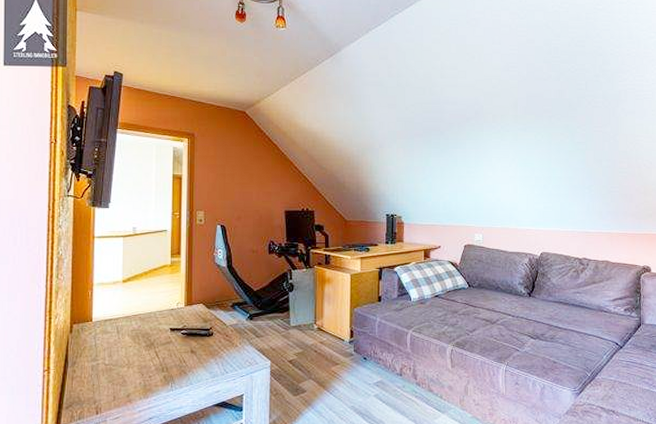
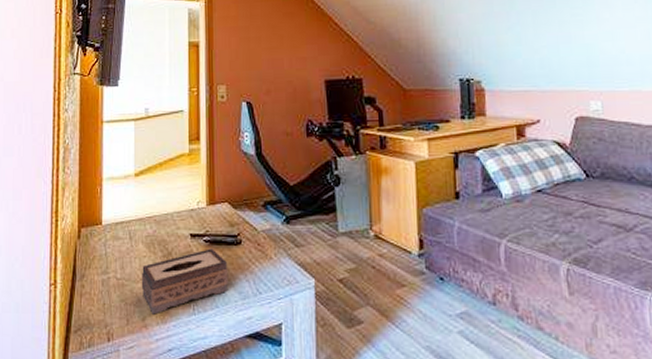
tissue box: none [126,339,201,392] -> present [141,248,229,315]

